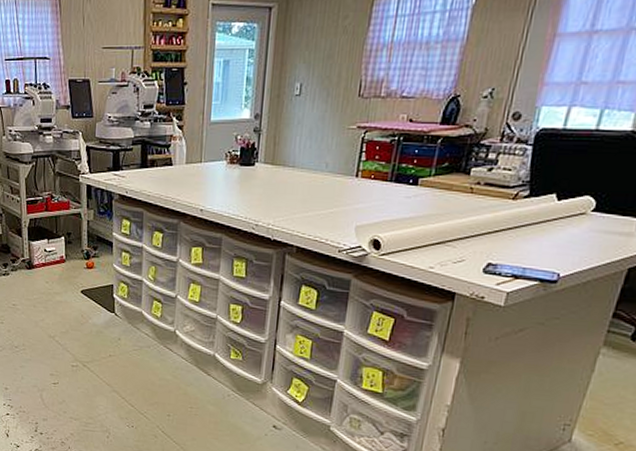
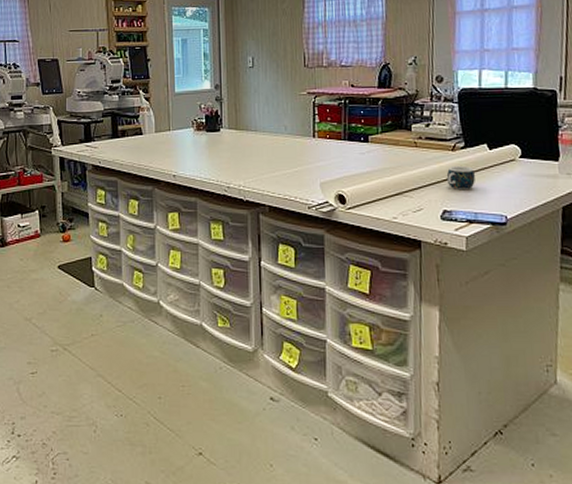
mug: none [498,217,534,243] -> present [446,166,475,189]

